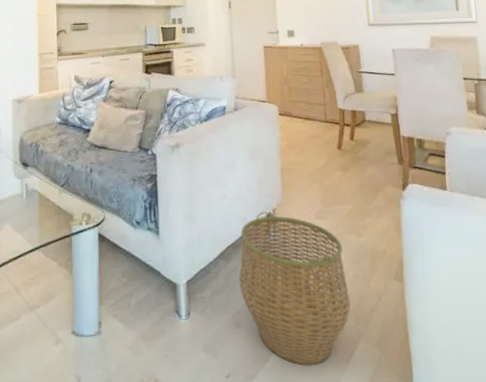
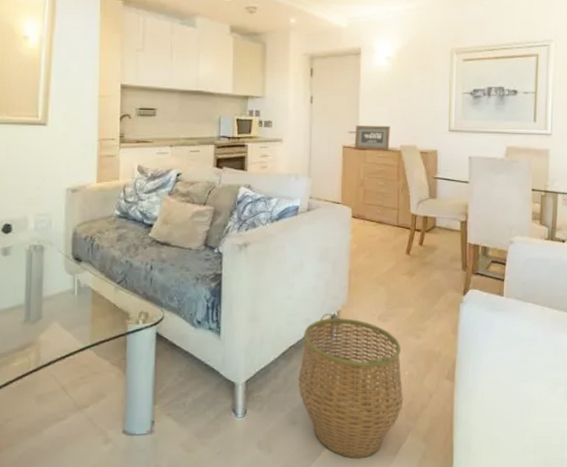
picture frame: none [274,24,310,49] -> present [354,125,390,151]

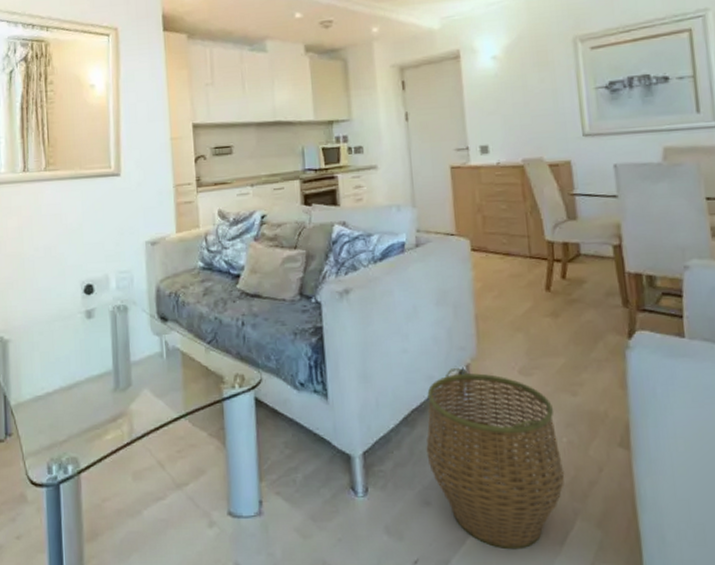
picture frame: present [354,125,390,151] -> none [463,137,509,169]

